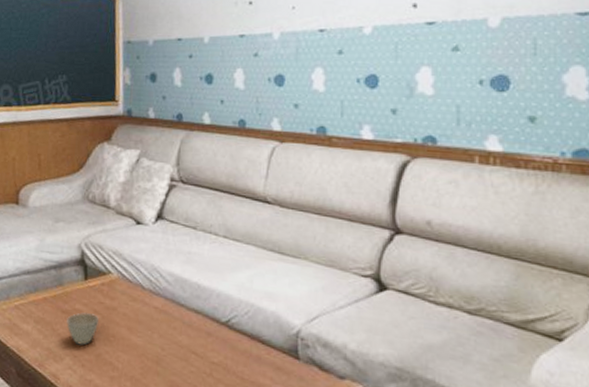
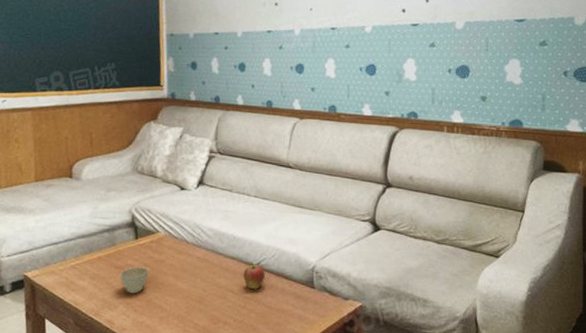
apple: none [209,319,236,353] -> present [243,263,265,289]

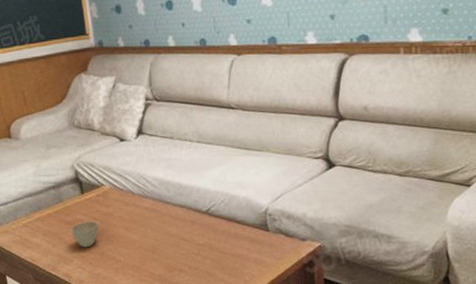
apple: present [243,263,265,289] -> none [193,210,216,235]

